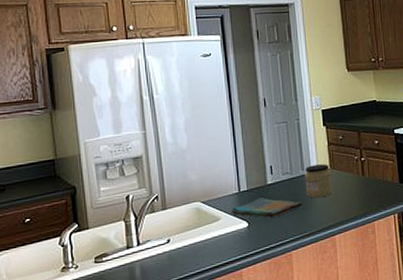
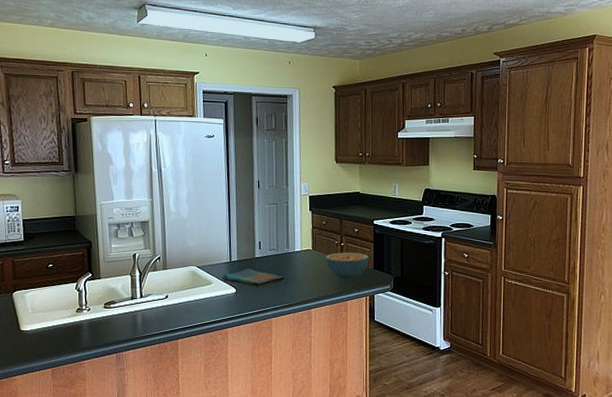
jar: present [305,164,333,199] -> none [289,245,313,275]
cereal bowl: none [345,166,393,198] -> present [325,252,369,279]

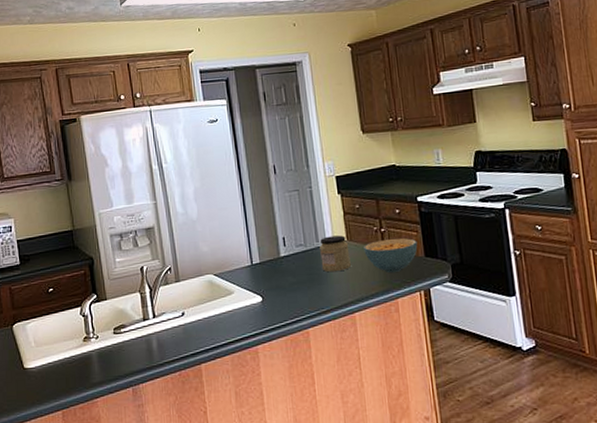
dish towel: present [222,269,285,287] -> none [244,271,319,292]
jar: none [289,245,313,275] -> present [320,235,351,273]

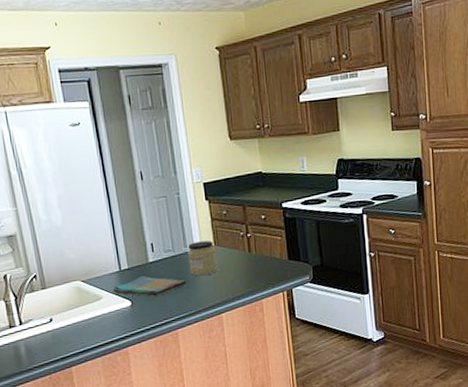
dish towel: none [244,271,319,292] -> present [112,276,187,296]
cereal bowl: present [364,238,418,272] -> none [230,242,282,275]

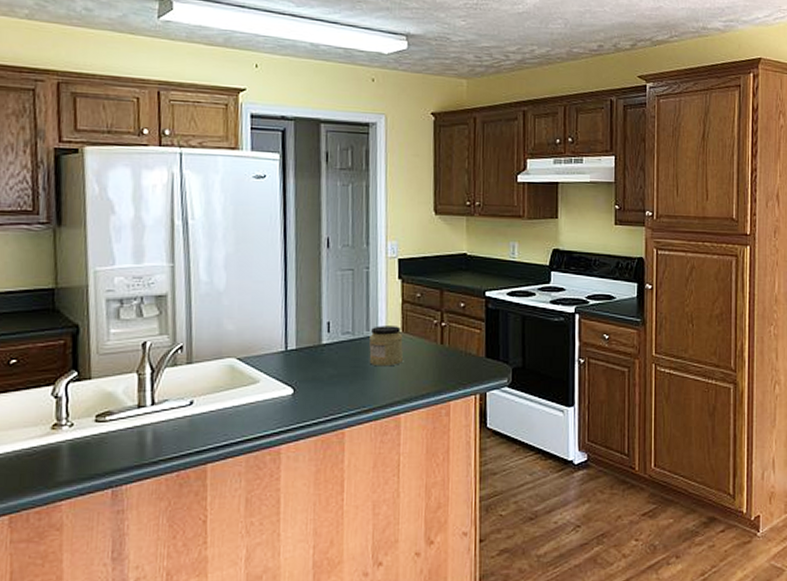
dish towel: present [112,276,187,296] -> none [273,360,364,385]

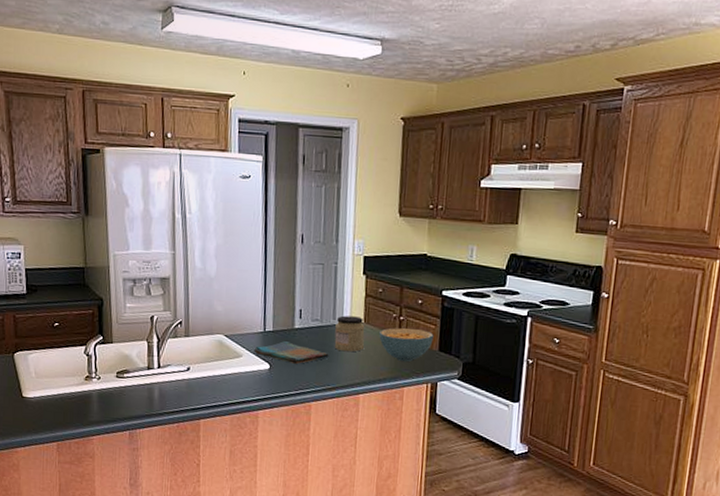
dish towel: none [273,360,364,385] -> present [253,341,329,364]
cereal bowl: none [420,334,479,371] -> present [379,327,434,362]

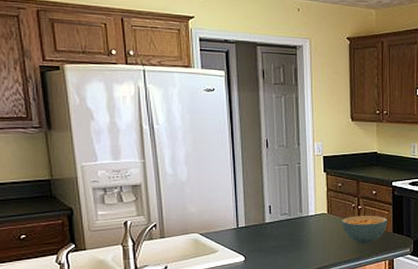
dish towel: present [253,341,329,364] -> none [228,235,299,254]
jar: present [334,315,365,352] -> none [302,208,329,240]

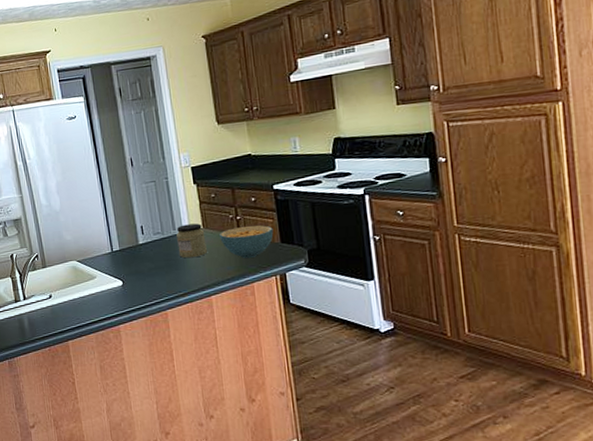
jar: none [302,208,329,240] -> present [176,223,207,259]

